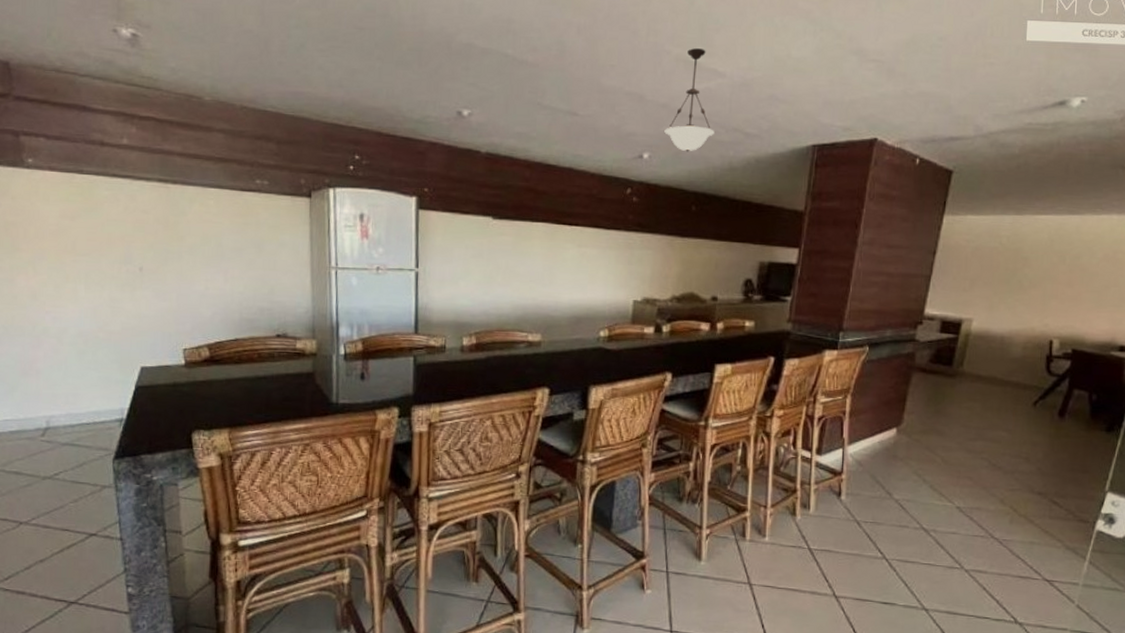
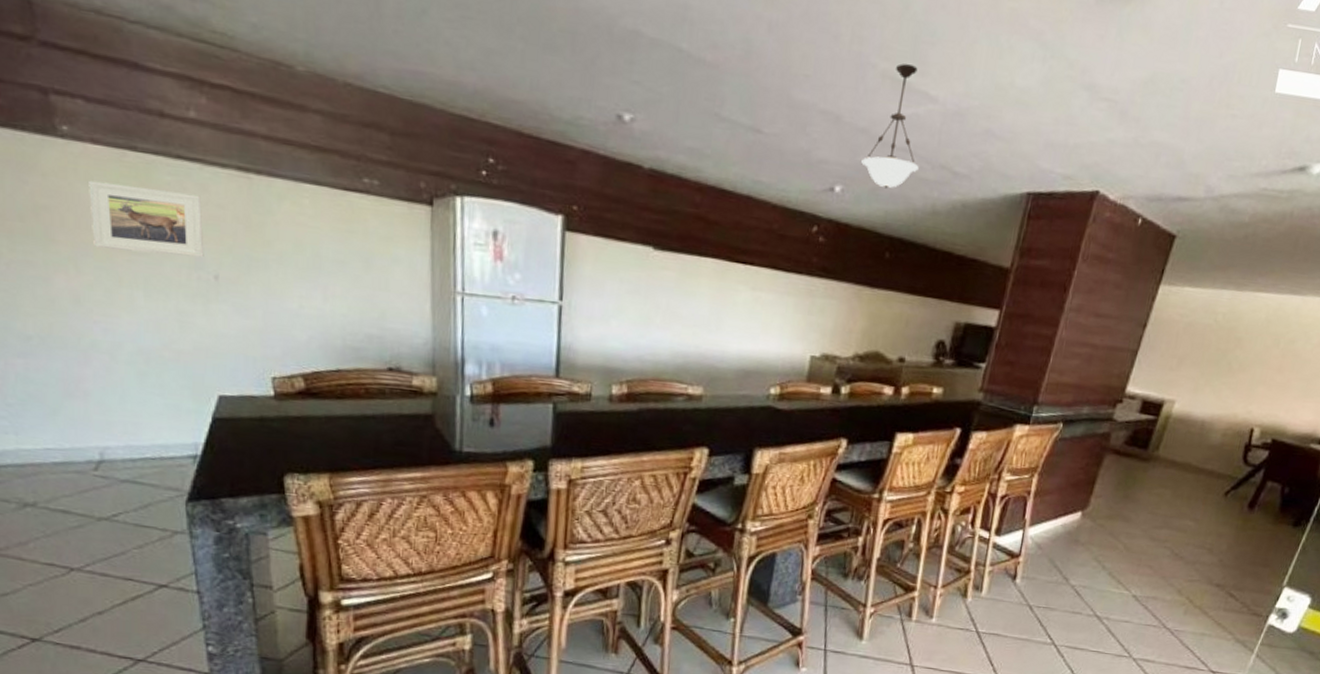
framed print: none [46,199,132,254] -> present [89,180,204,258]

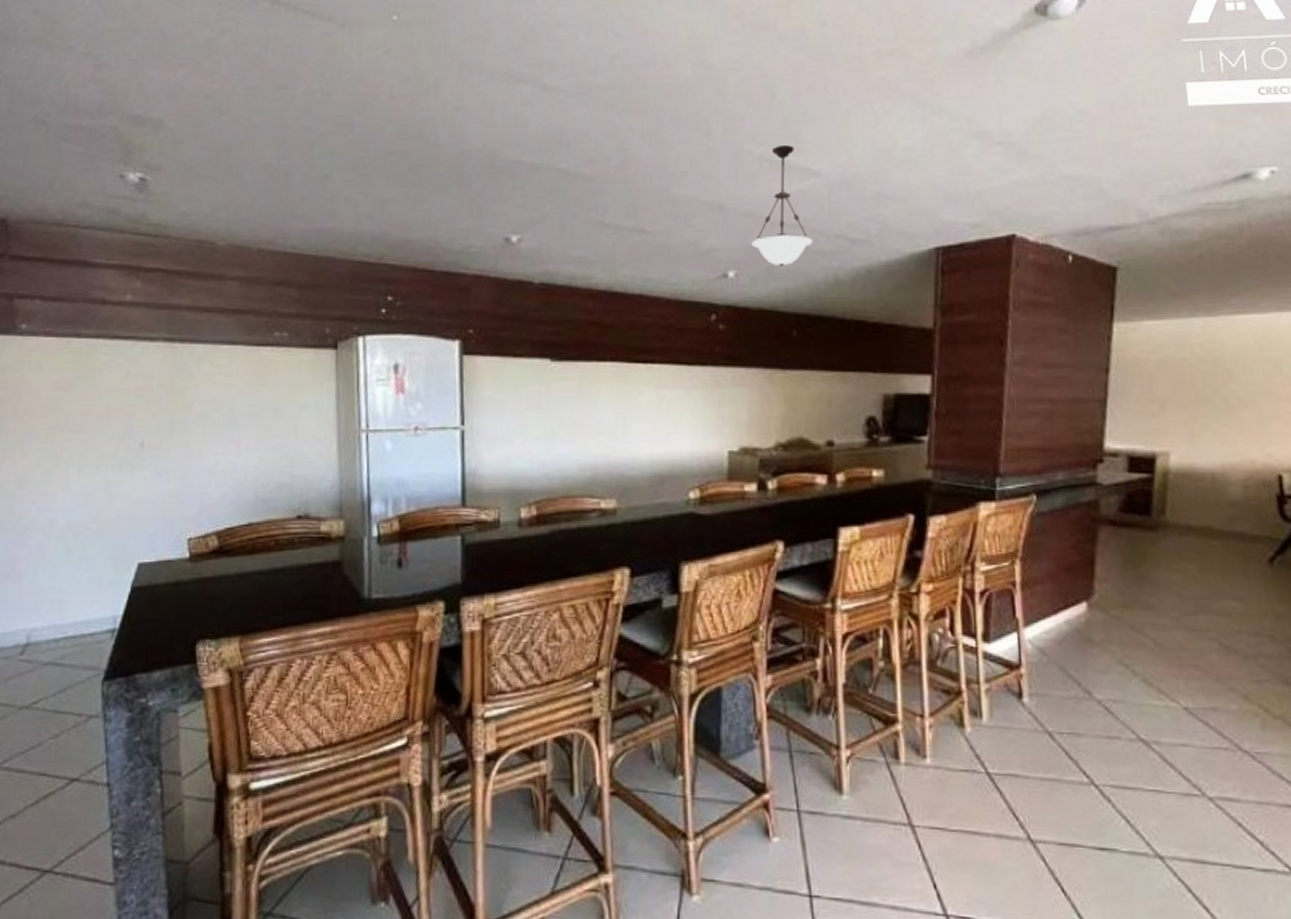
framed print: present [89,180,204,258] -> none [38,368,133,431]

